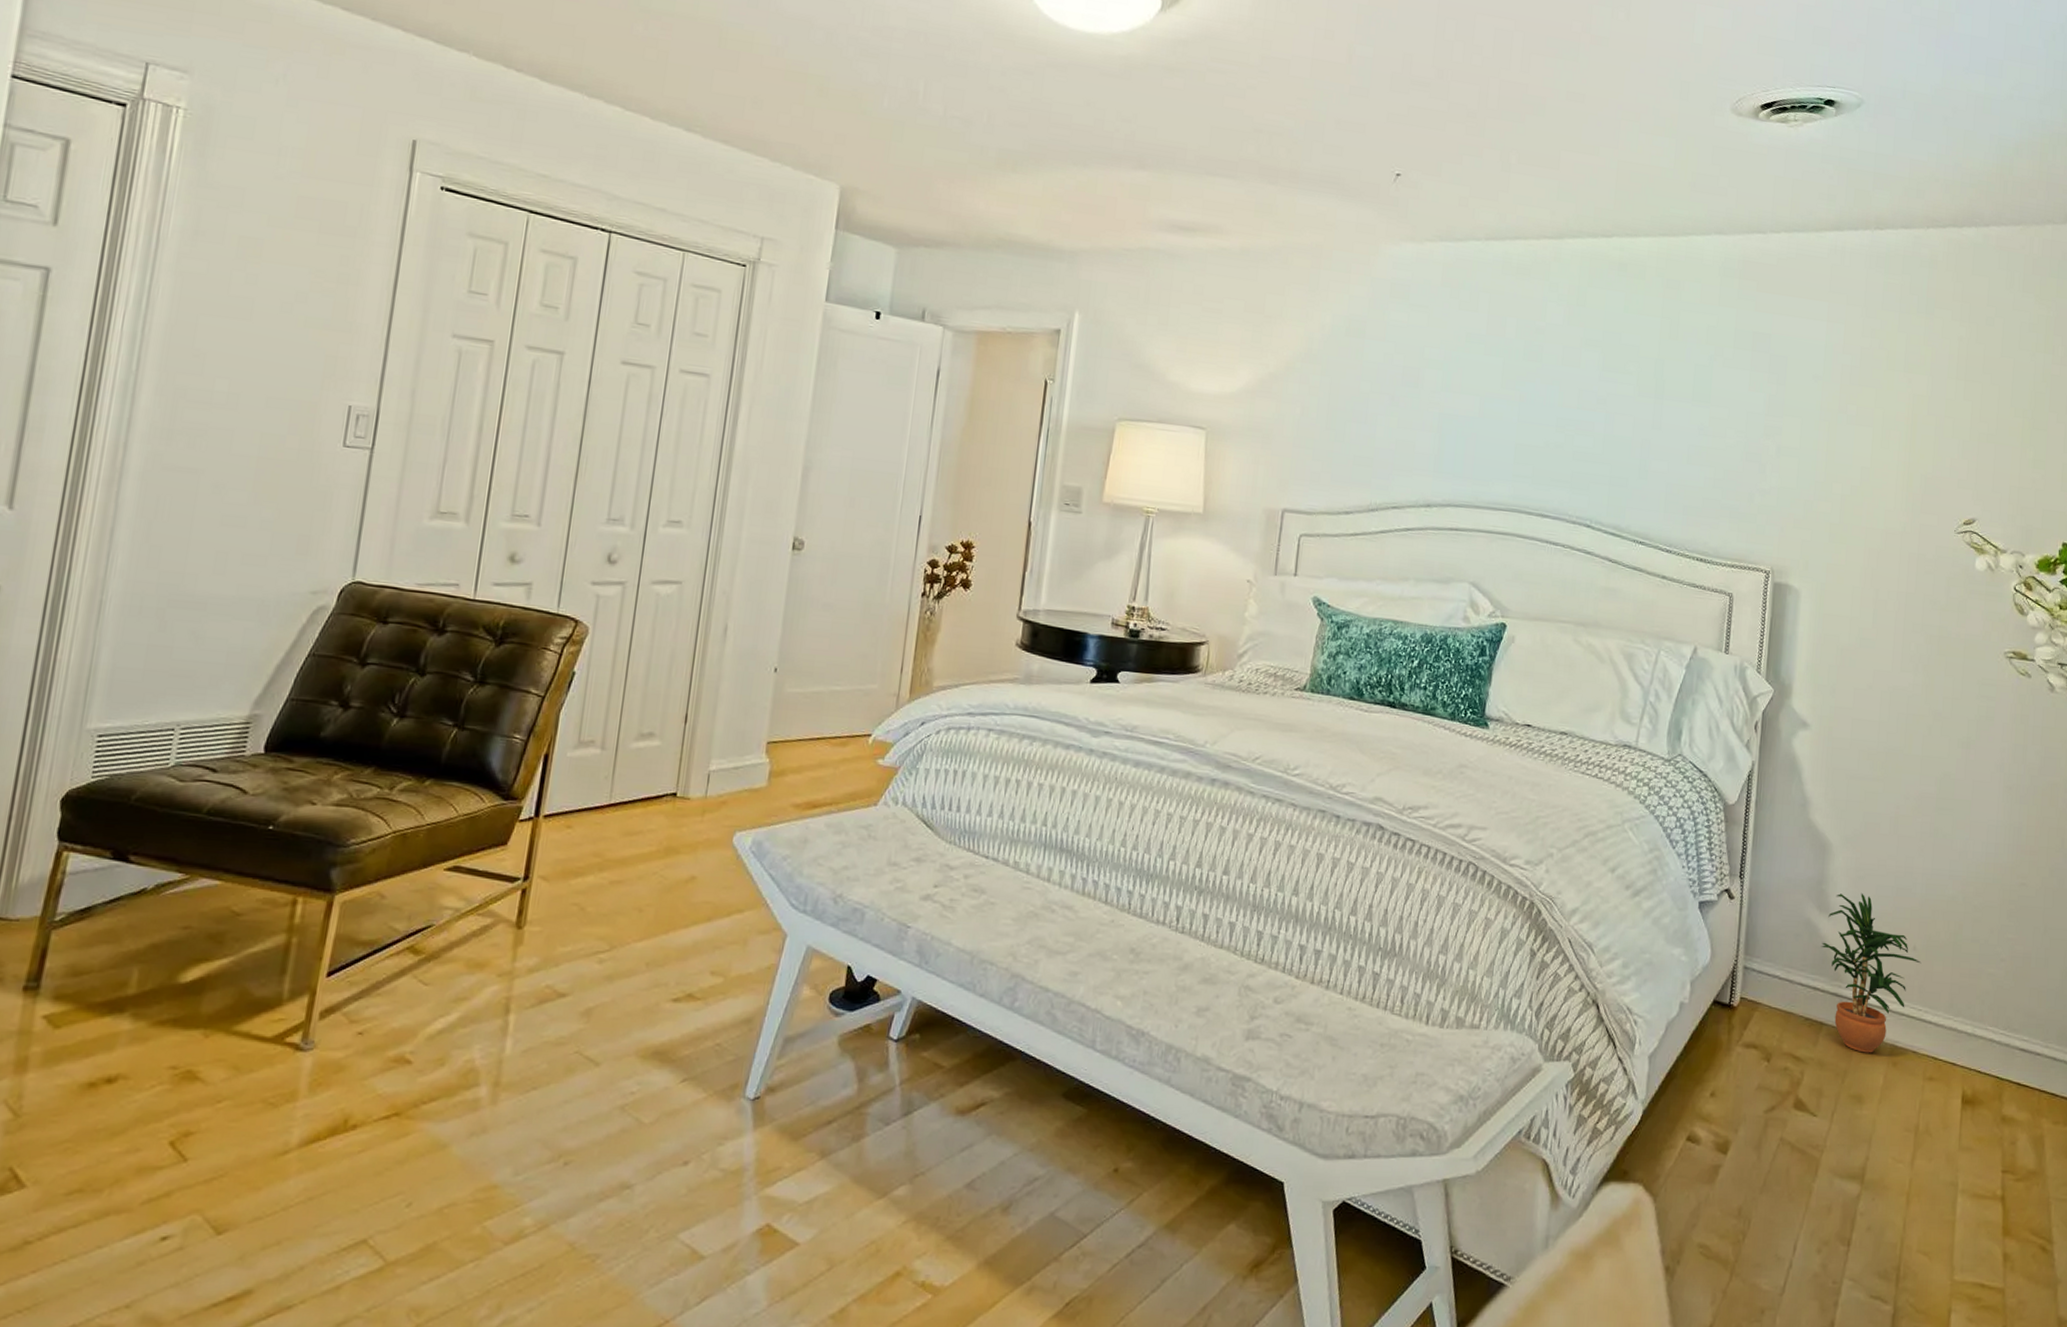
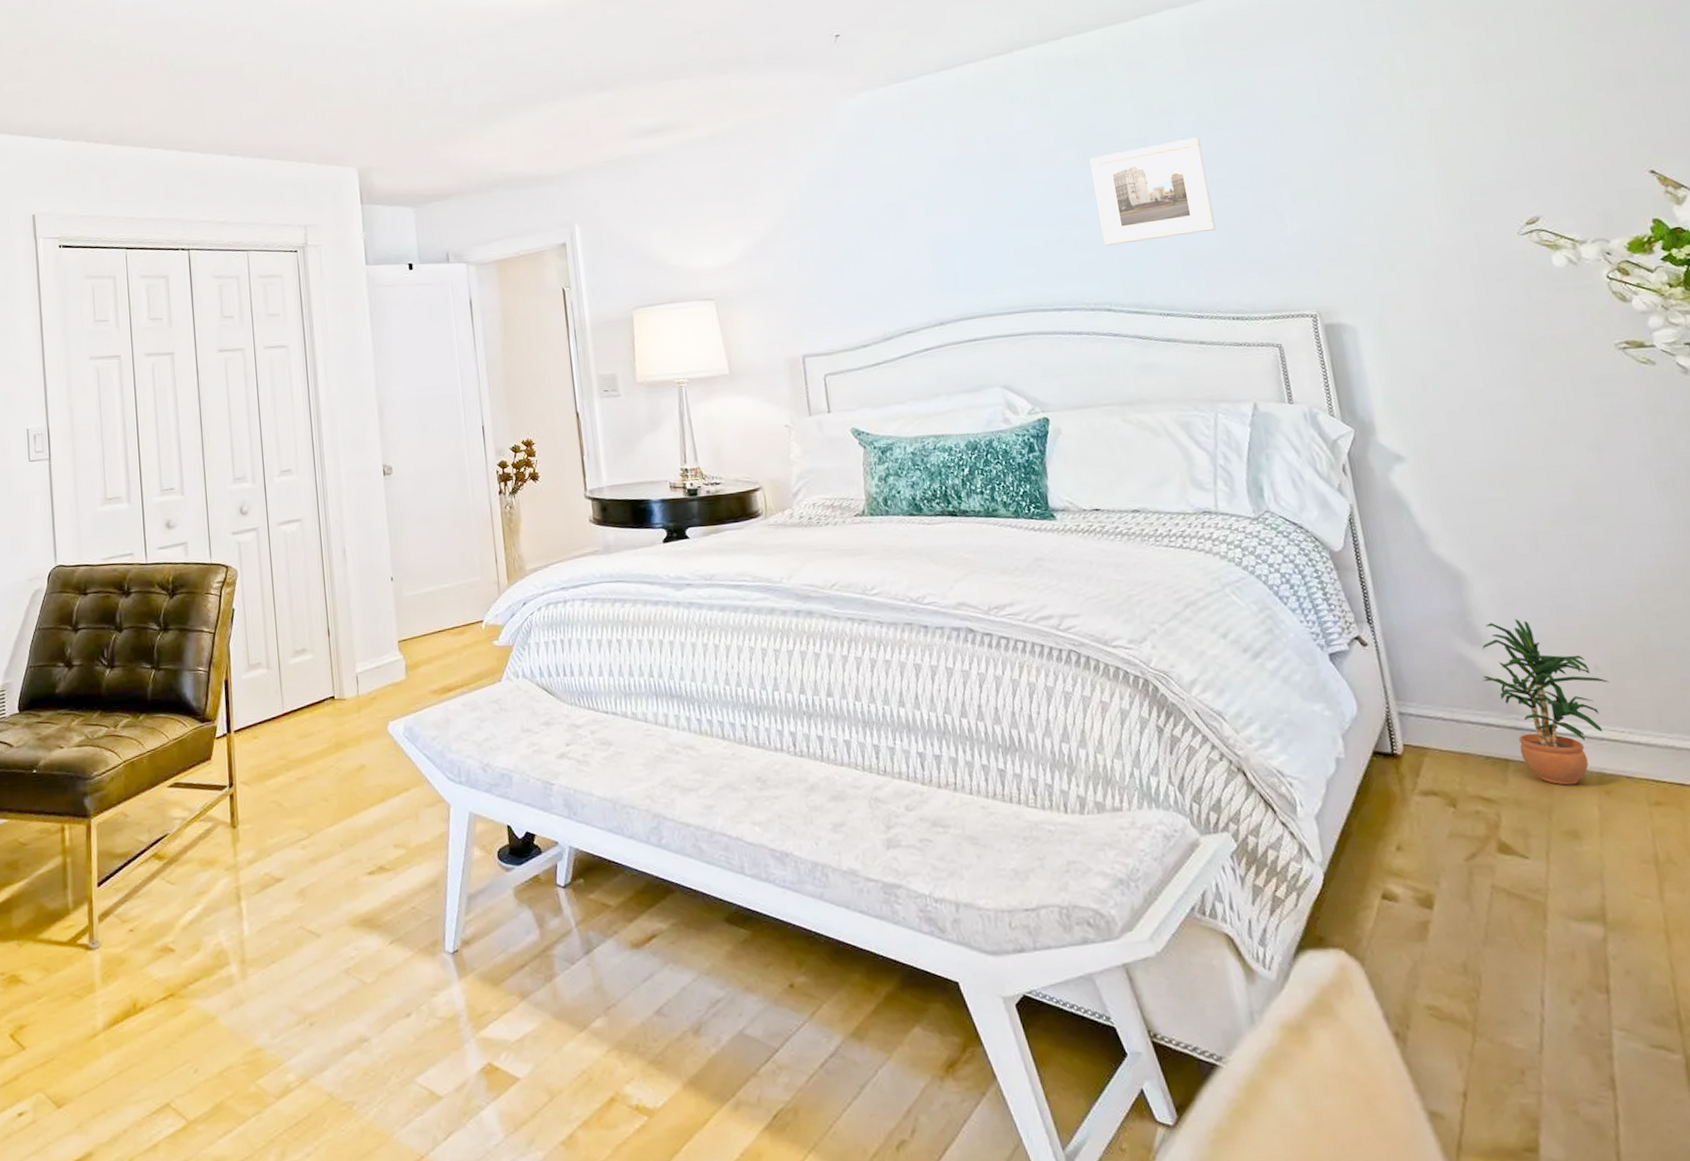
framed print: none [1600,367,1712,468] -> present [1090,137,1216,246]

